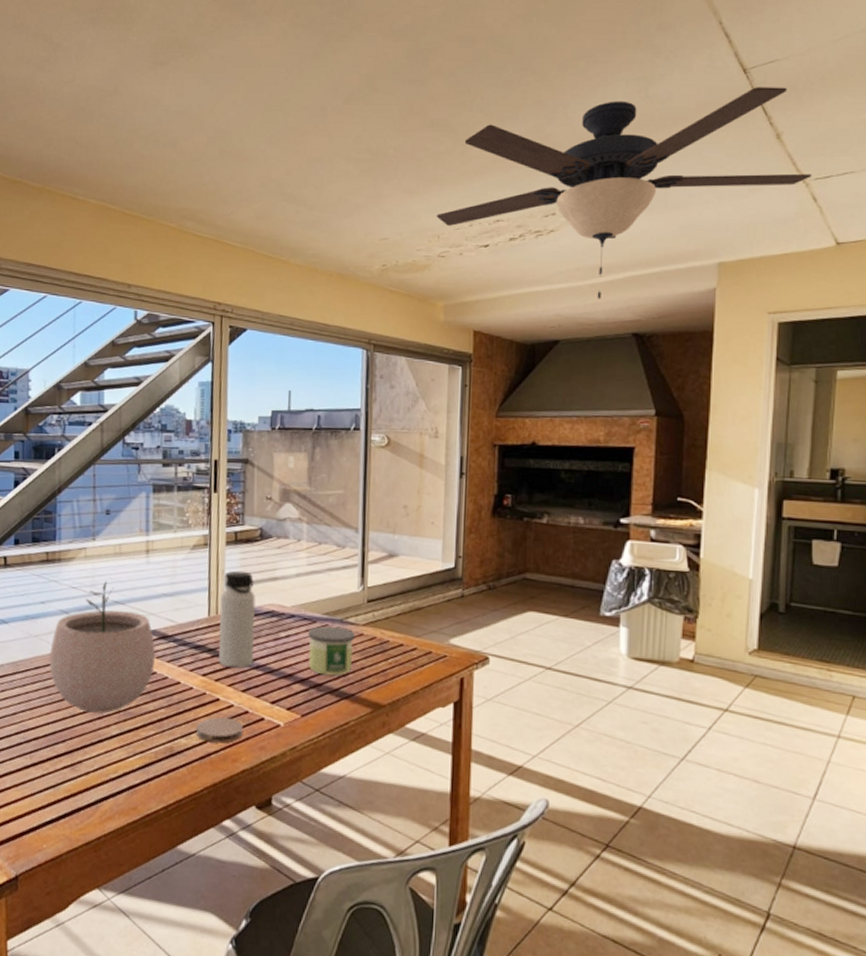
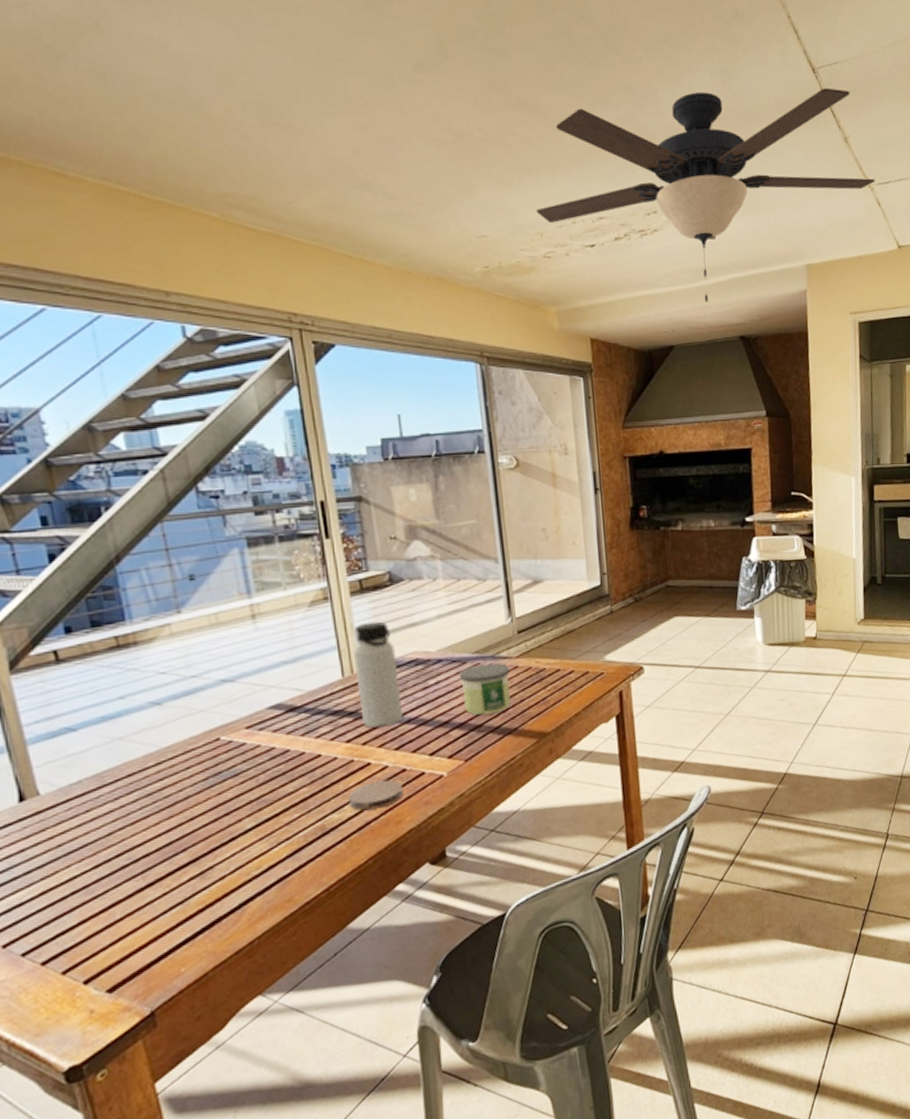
plant pot: present [49,581,156,714] -> none [144,658,287,812]

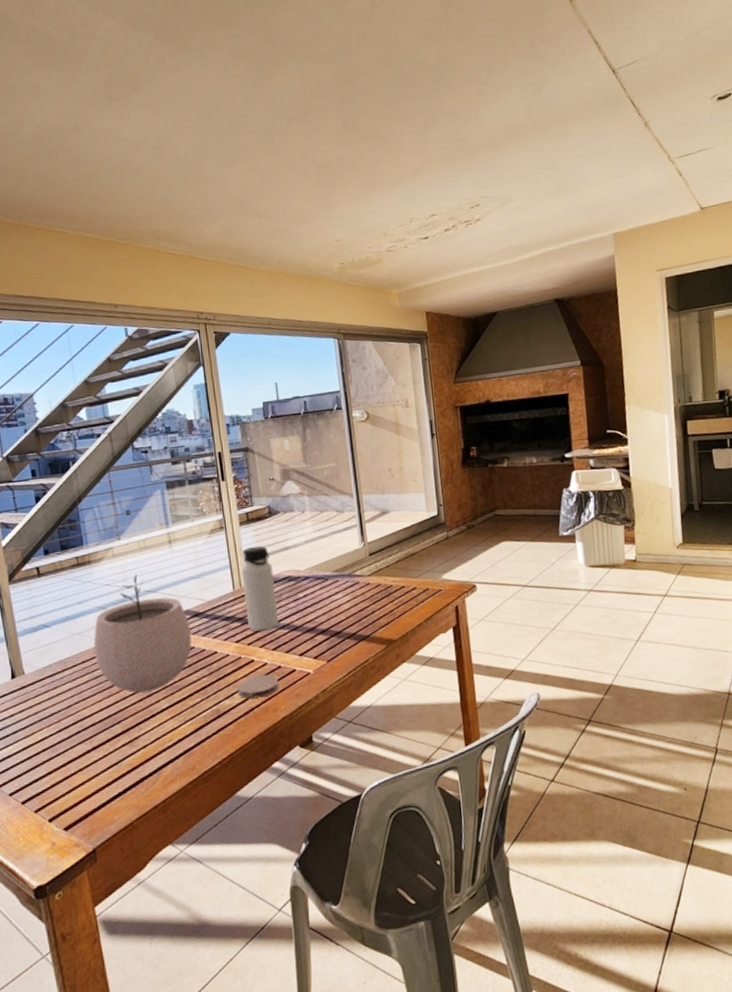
plant pot: none [144,658,287,812] -> present [93,574,192,693]
candle: present [458,663,511,716] -> none [322,580,364,624]
ceiling fan: present [535,88,875,302] -> none [380,83,676,274]

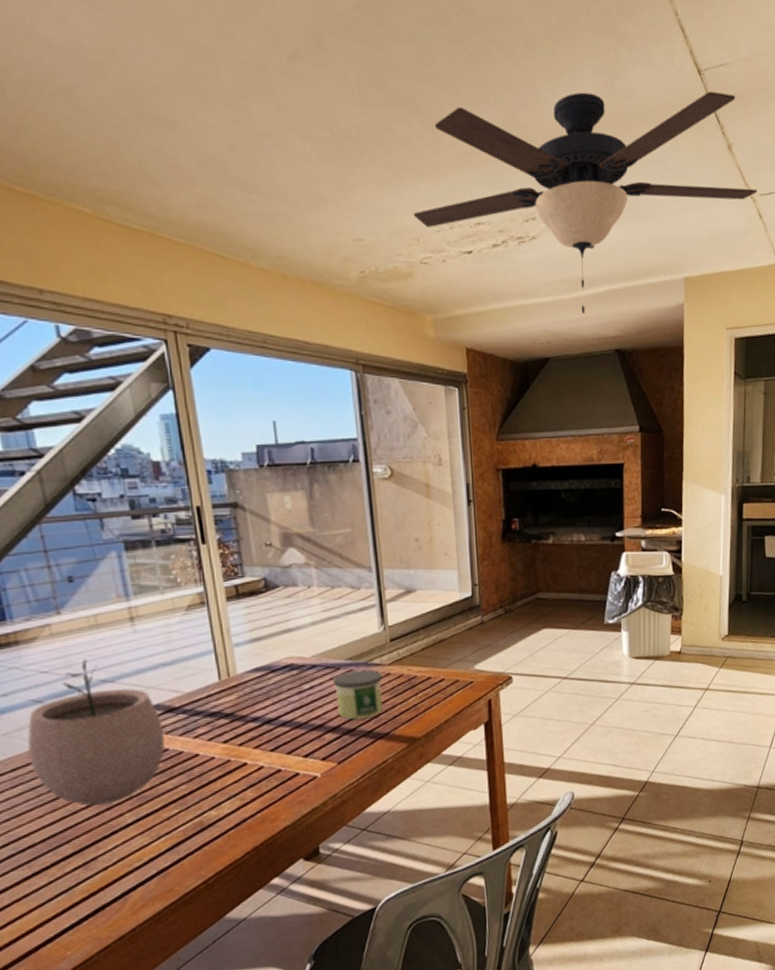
coaster: present [237,674,279,699] -> none [226,779,279,809]
water bottle: present [241,545,279,632] -> none [230,626,279,730]
candle: none [322,580,364,624] -> present [332,669,383,720]
ceiling fan: none [380,83,676,274] -> present [413,91,758,314]

